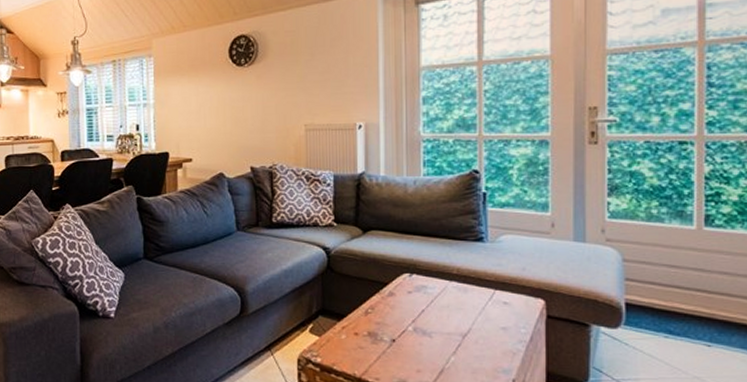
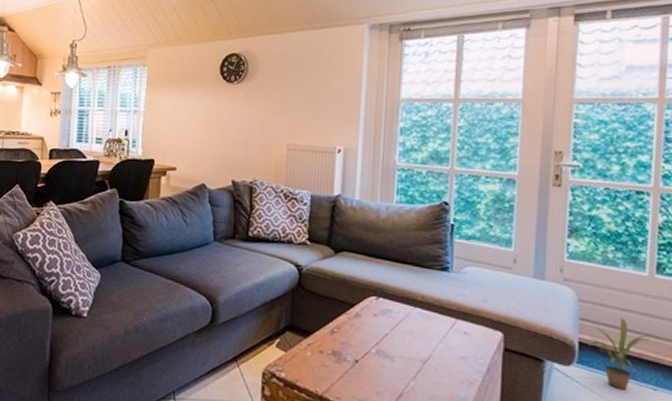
potted plant: none [636,274,711,349] -> present [588,317,659,390]

